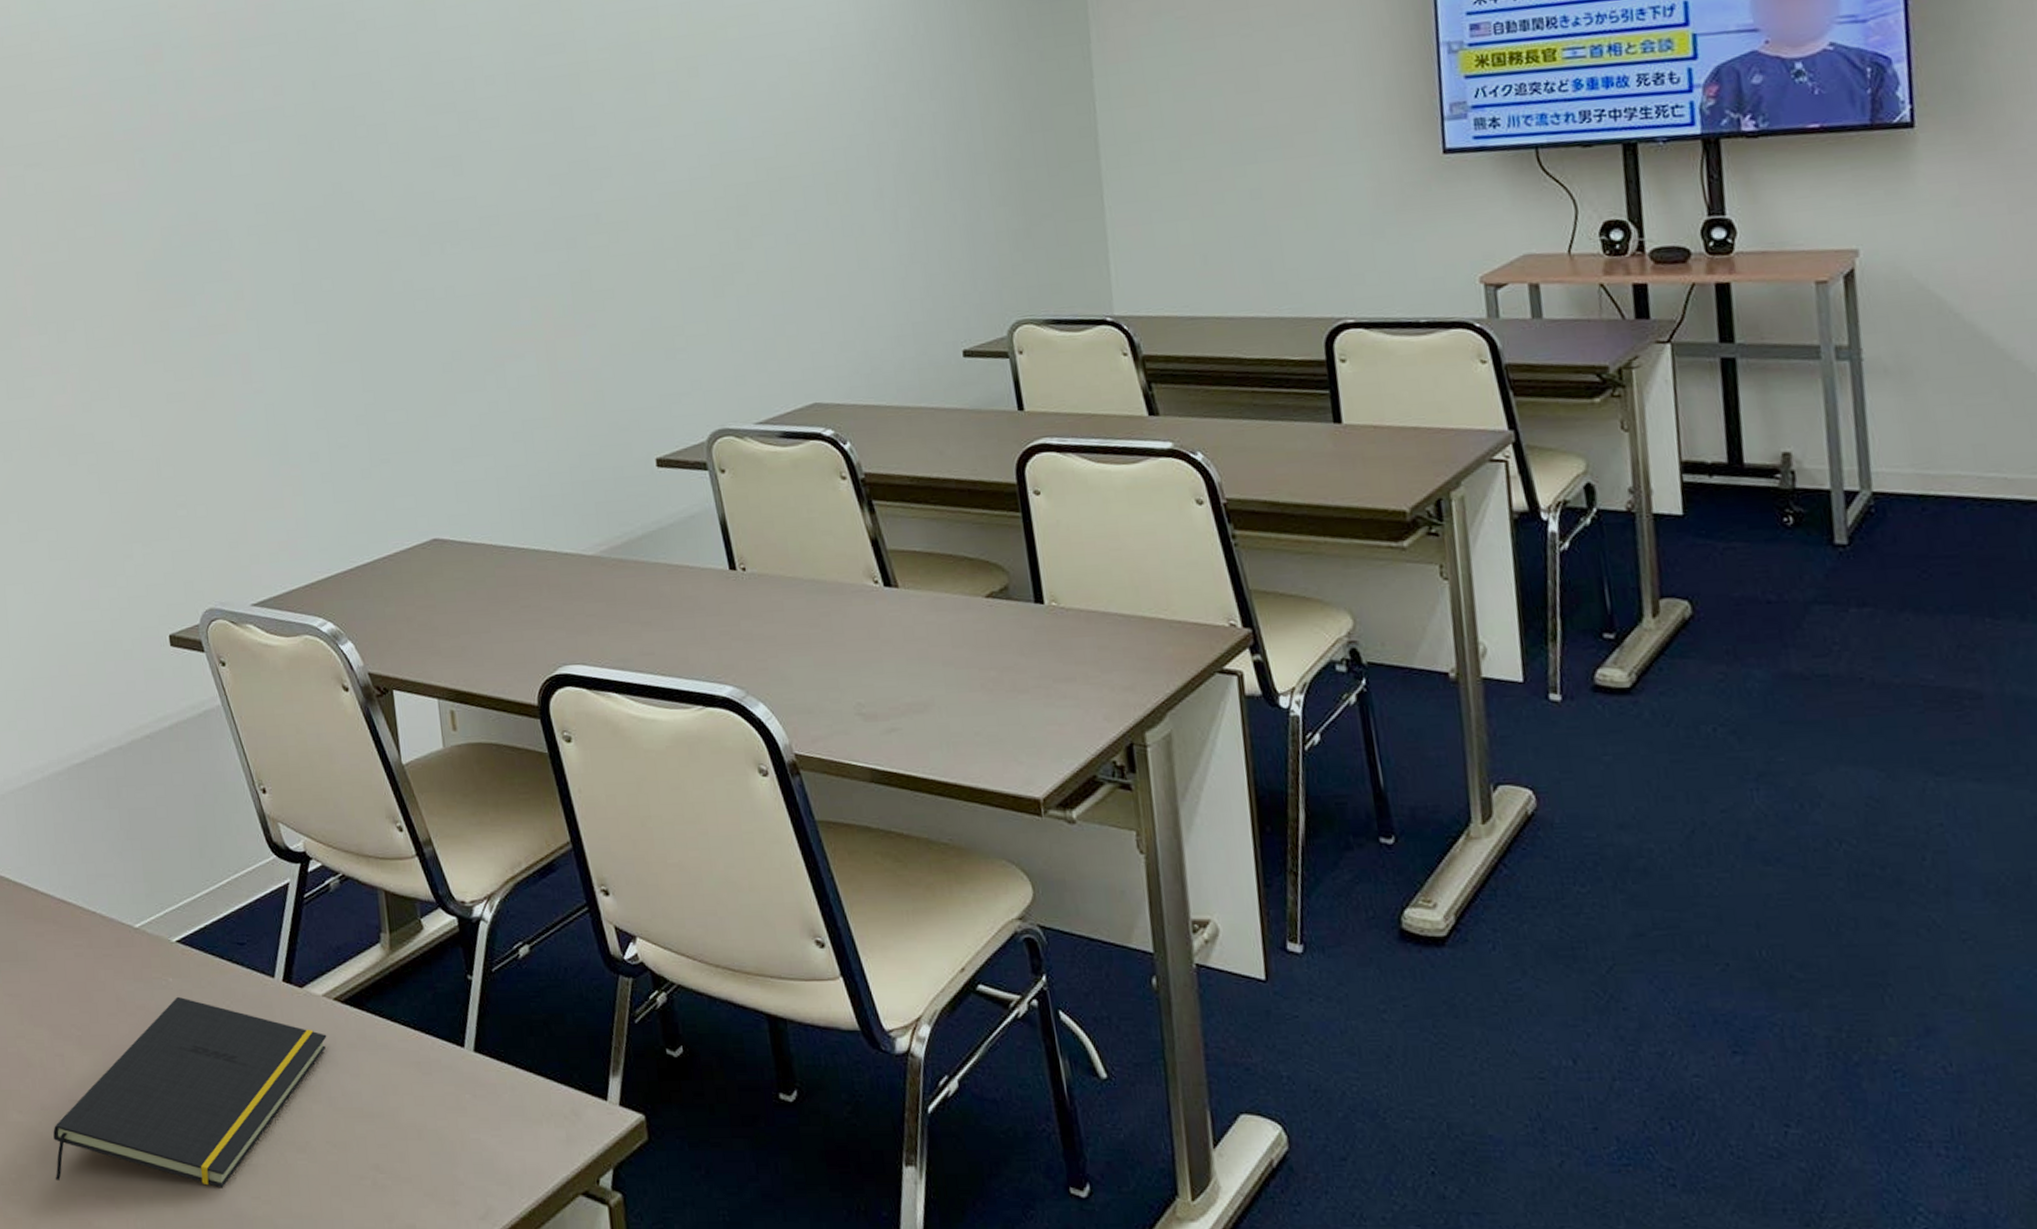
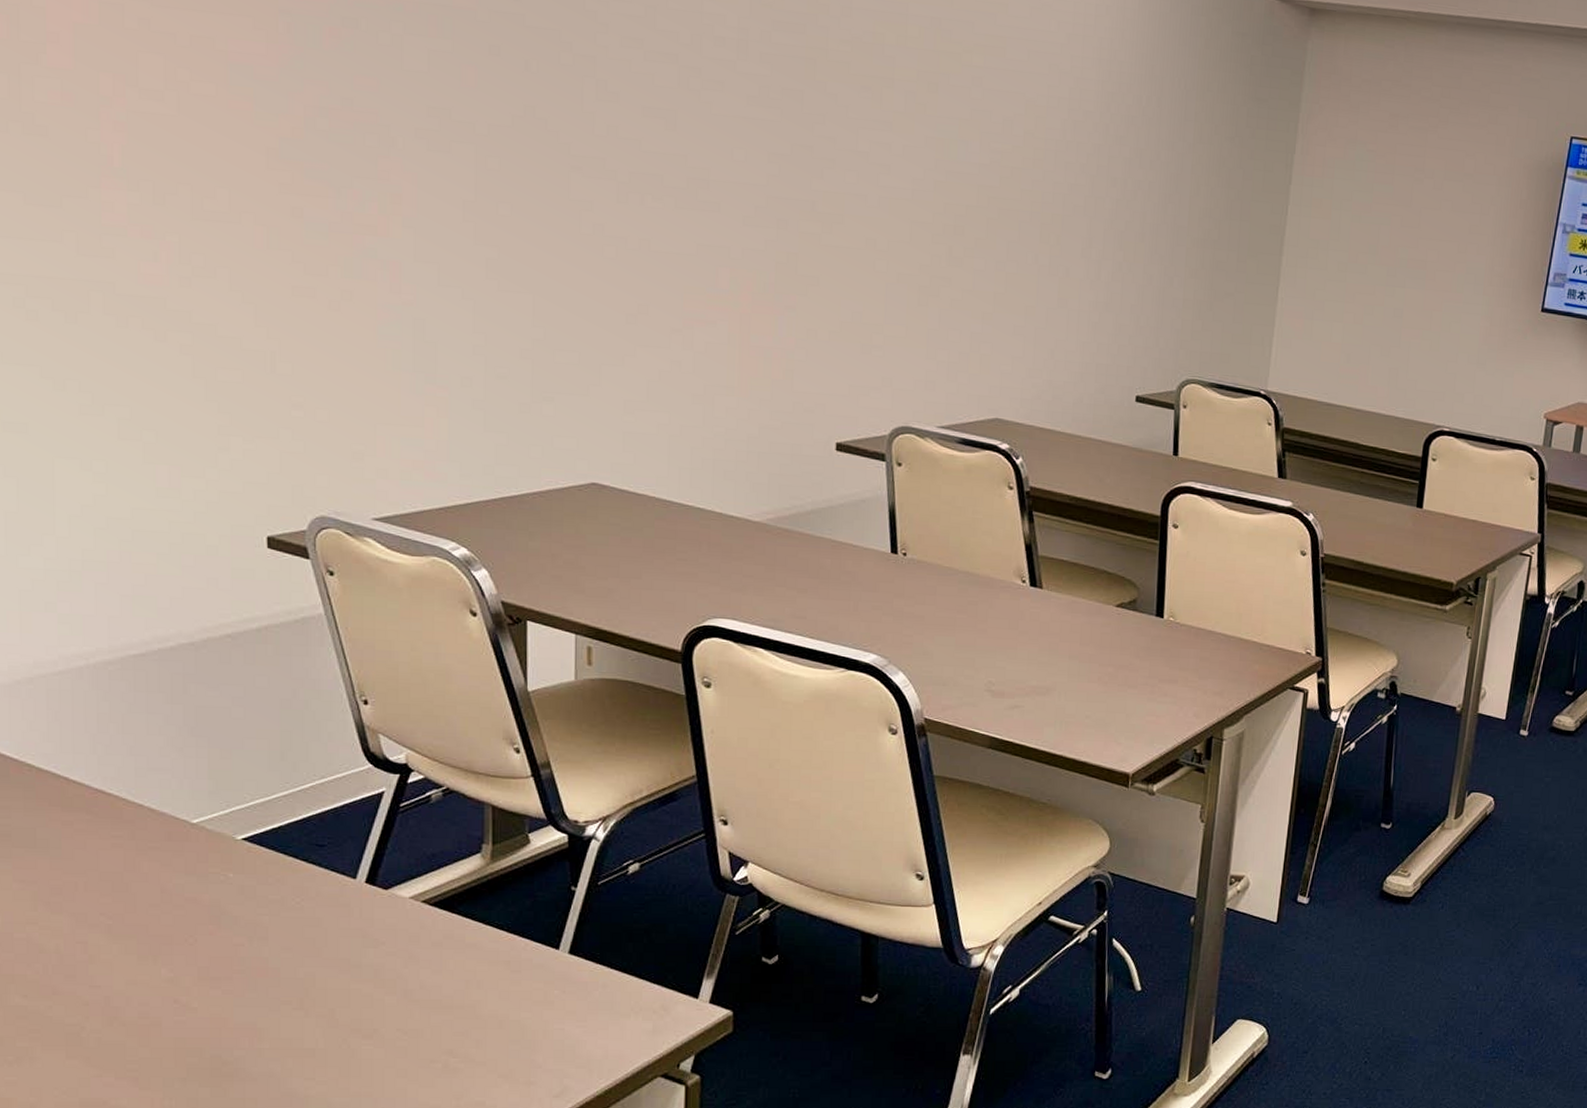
notepad: present [53,996,327,1188] -> none [64,891,410,1070]

